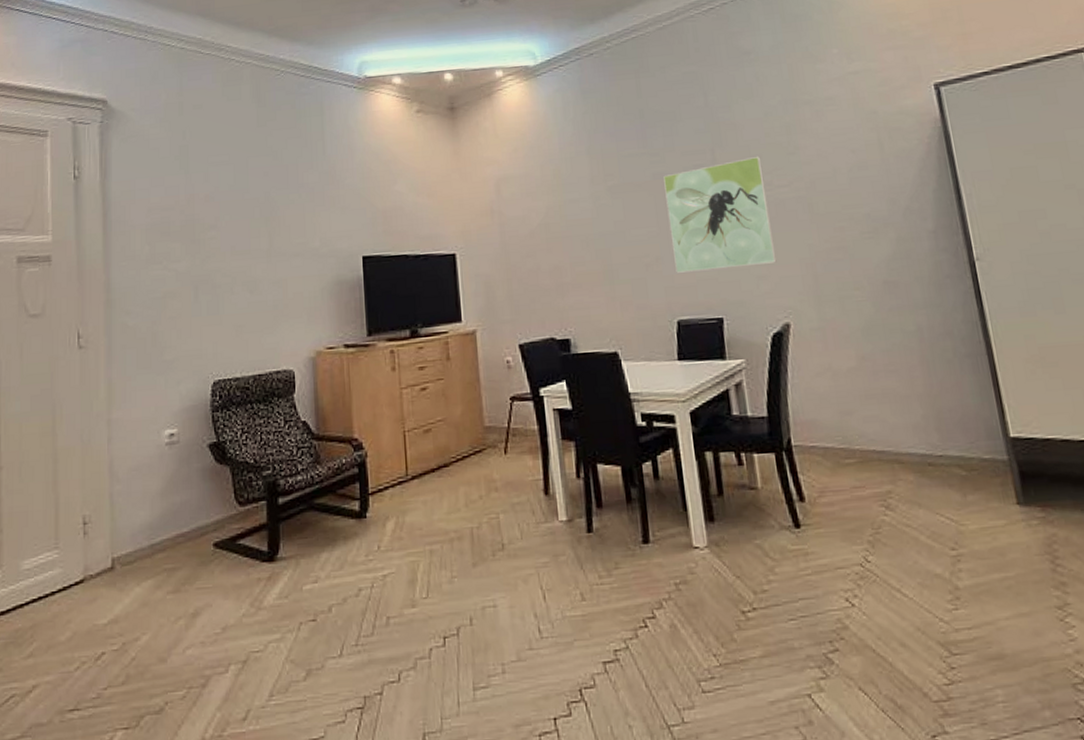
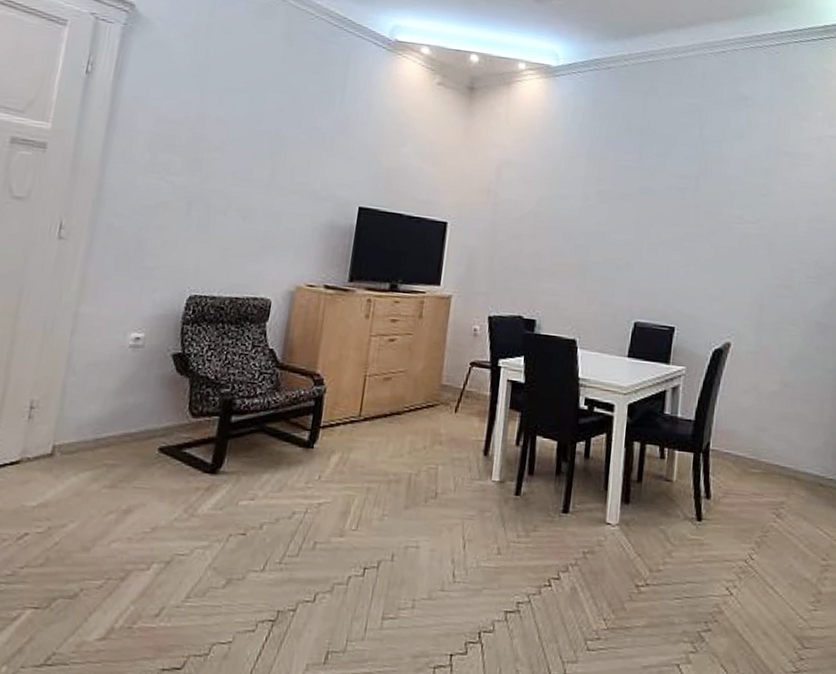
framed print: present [663,157,777,273] -> none [642,191,737,288]

